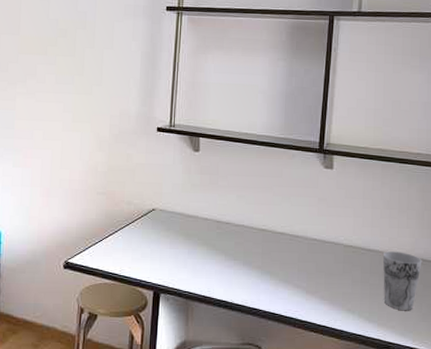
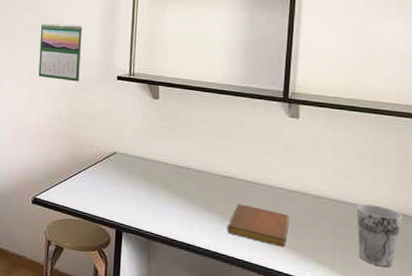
calendar: none [73,70,121,134] -> present [38,23,82,82]
notebook: none [264,257,323,298] -> present [227,204,289,247]

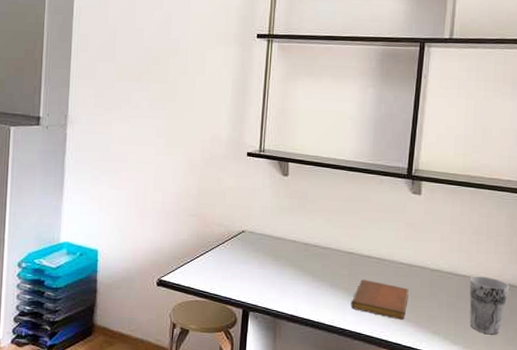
calendar: present [38,23,82,82] -> none [166,96,213,158]

